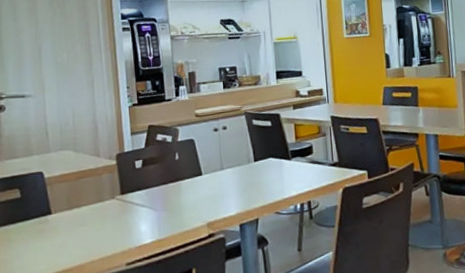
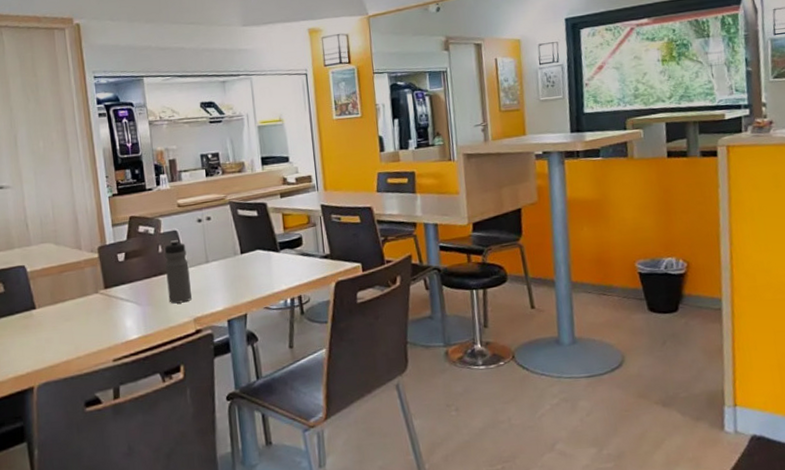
water bottle: none [181,148,207,209] -> present [164,240,193,304]

